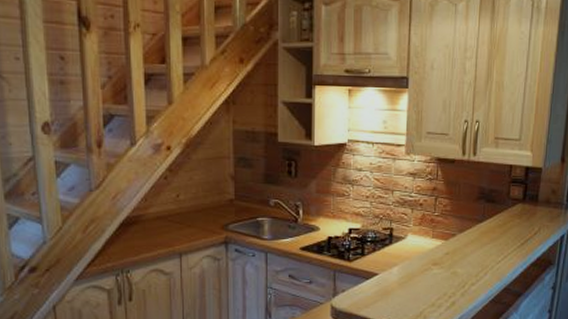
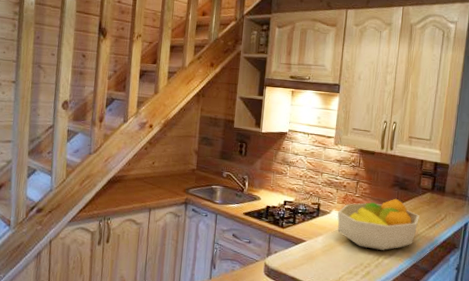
fruit bowl: none [414,213,510,276] -> present [337,198,420,250]

